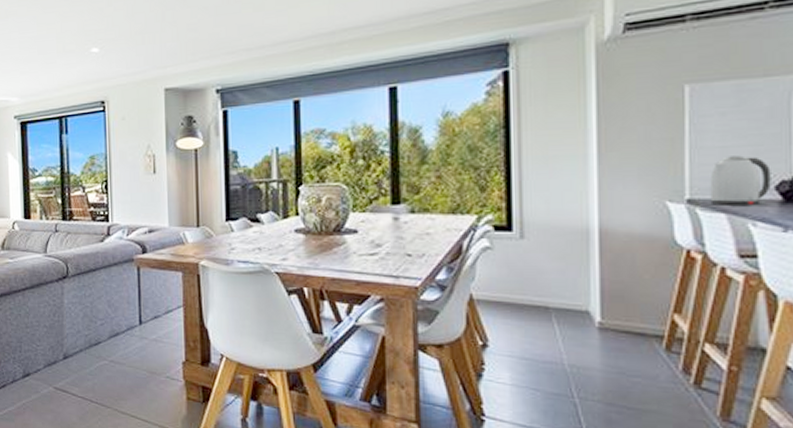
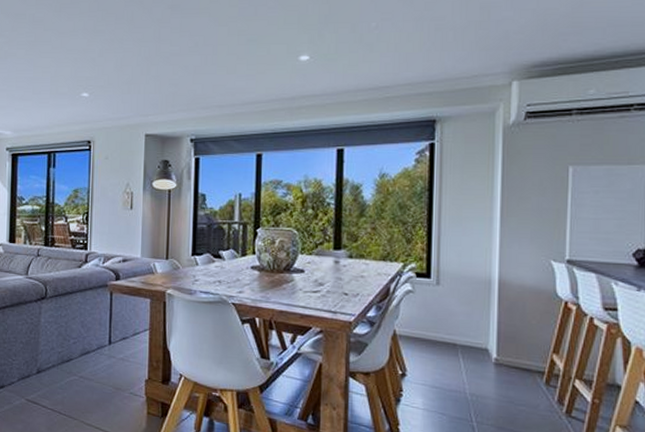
kettle: present [710,155,771,207] -> none [584,227,630,269]

